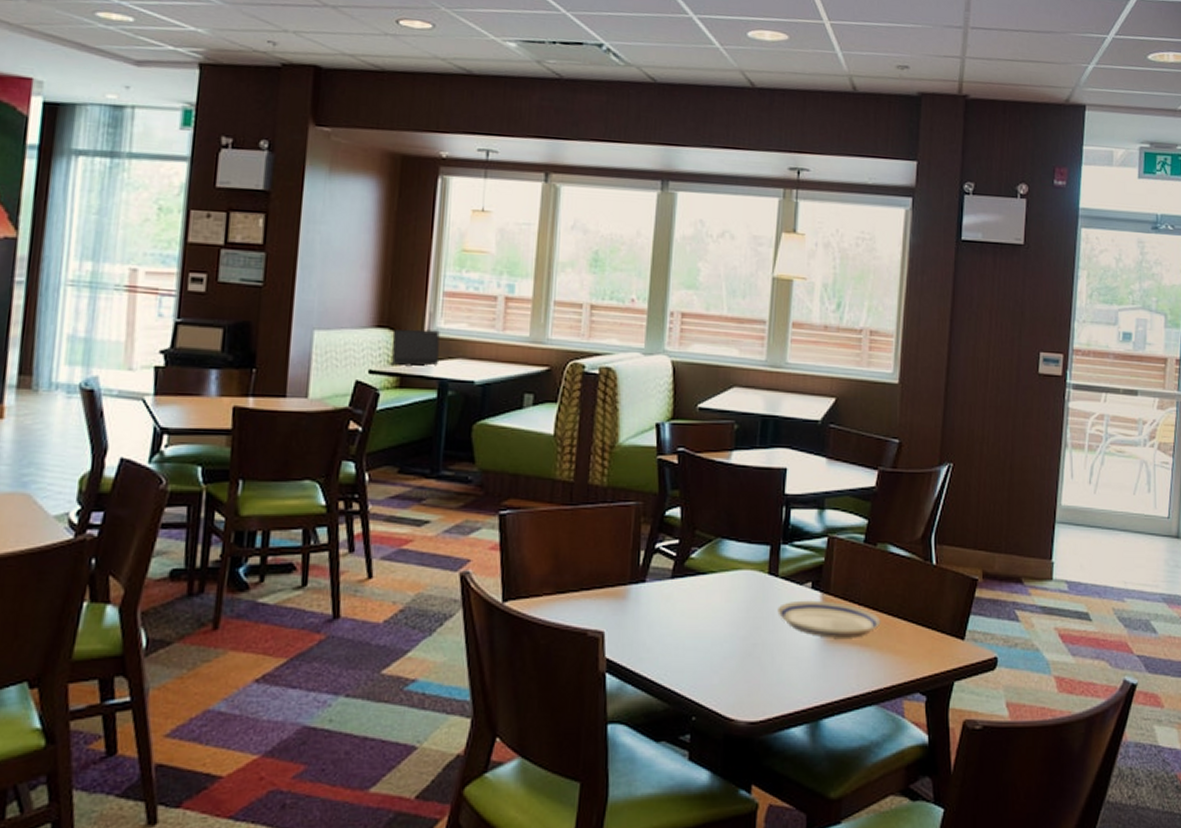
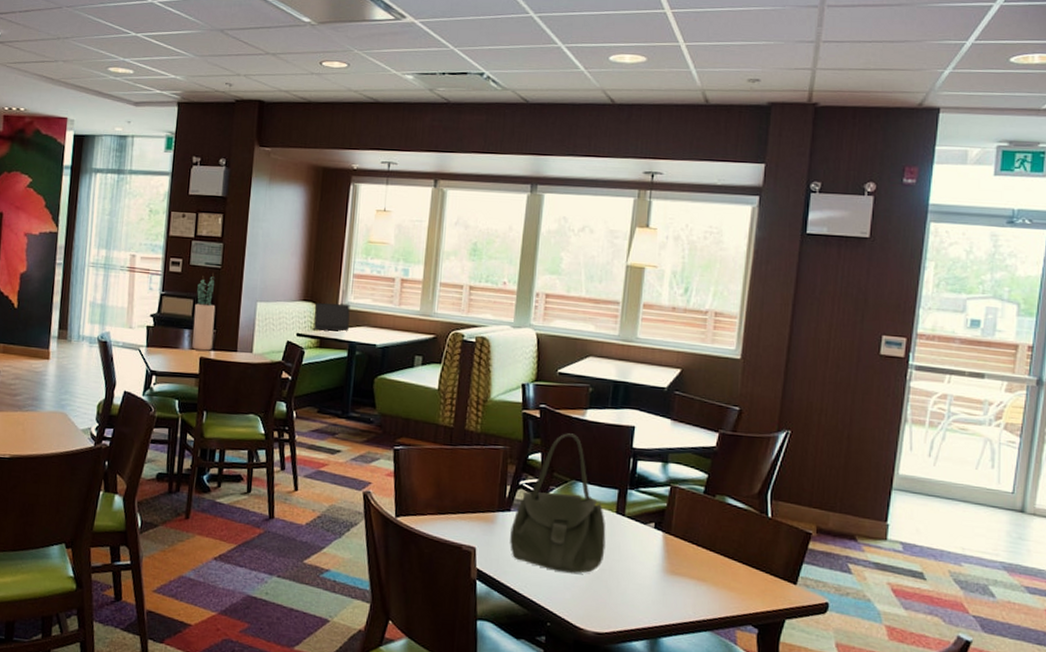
vase: none [222,292,256,398] -> present [192,273,216,351]
handbag: none [645,481,758,652] -> present [510,433,606,573]
plate: present [777,600,881,638] -> none [623,537,718,573]

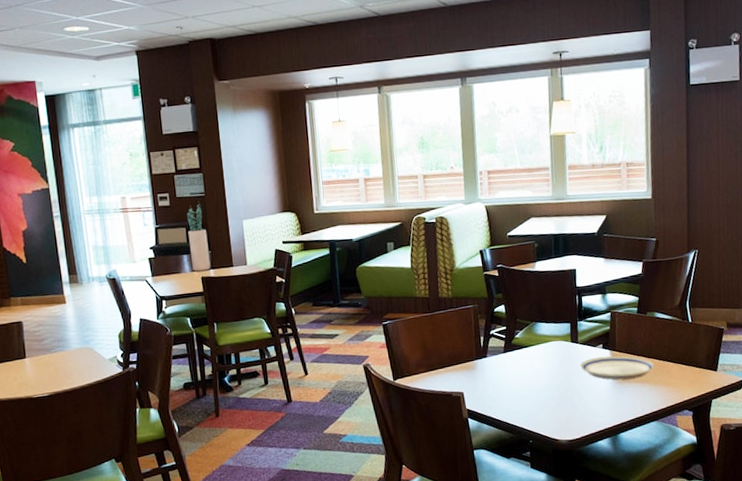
laptop: present [312,303,350,332] -> none [293,208,327,237]
handbag: present [510,433,606,573] -> none [489,284,567,398]
plate: none [623,537,718,573] -> present [580,355,655,380]

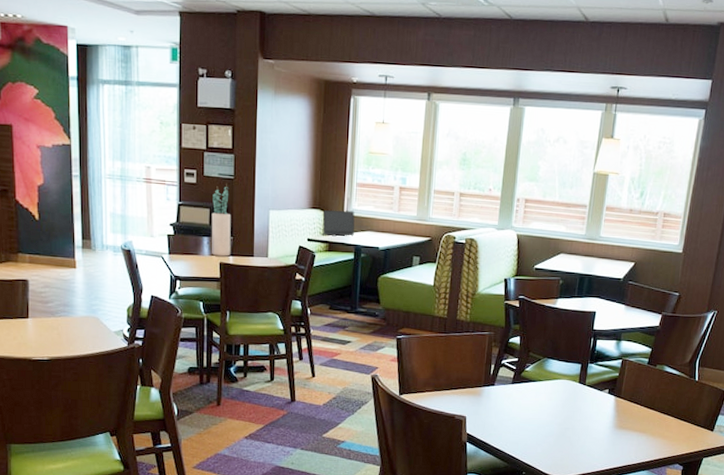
laptop: none [293,208,327,237] -> present [322,210,355,237]
plate: present [580,355,655,380] -> none [584,401,655,427]

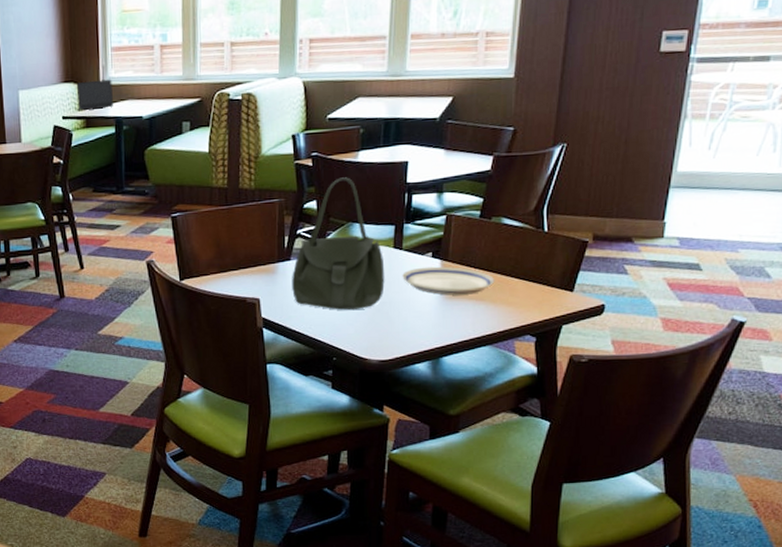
handbag: none [494,319,571,432] -> present [292,177,385,310]
plate: none [584,401,655,427] -> present [402,266,495,295]

